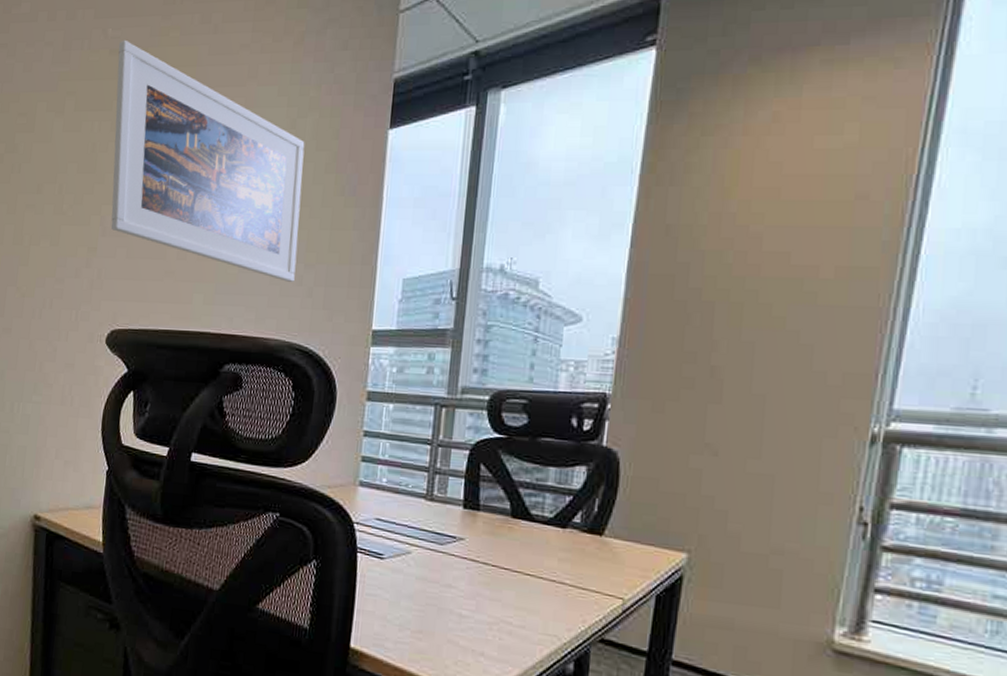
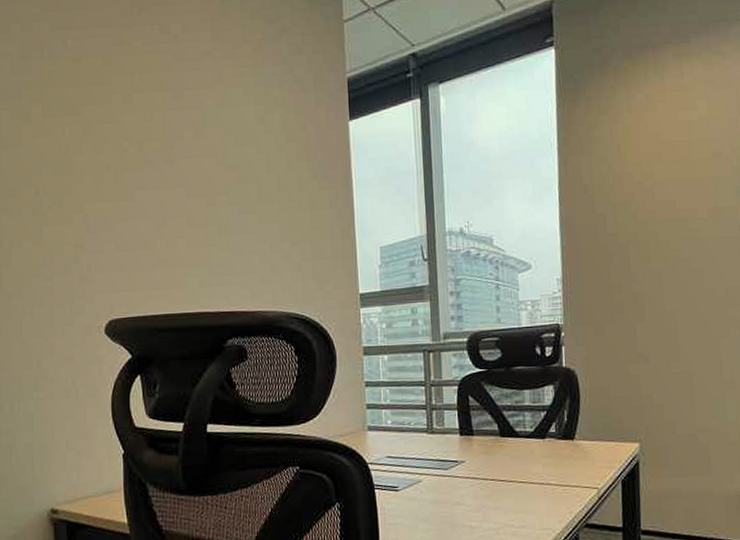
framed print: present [110,39,305,282] -> none [80,49,283,259]

